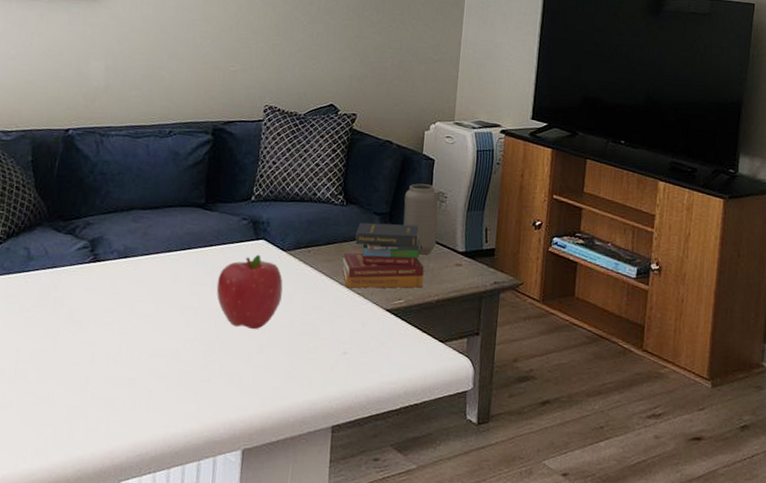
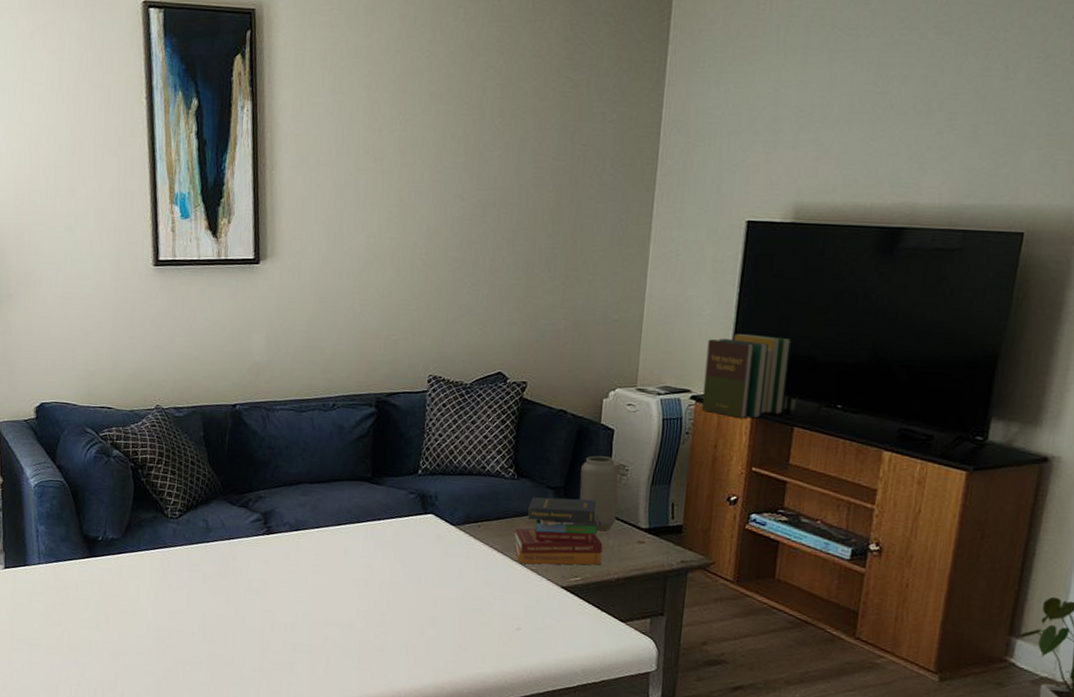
fruit: present [216,254,283,329] -> none [386,528,453,603]
books: none [509,76,589,152] -> present [701,333,798,419]

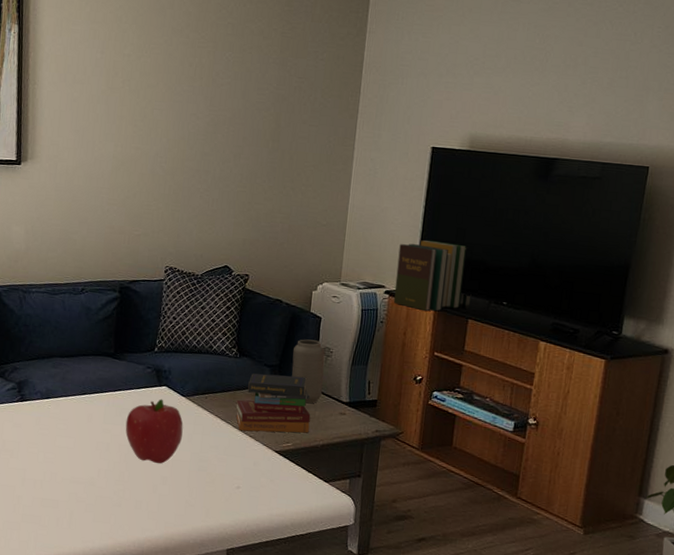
fruit: none [386,528,453,603] -> present [125,398,184,464]

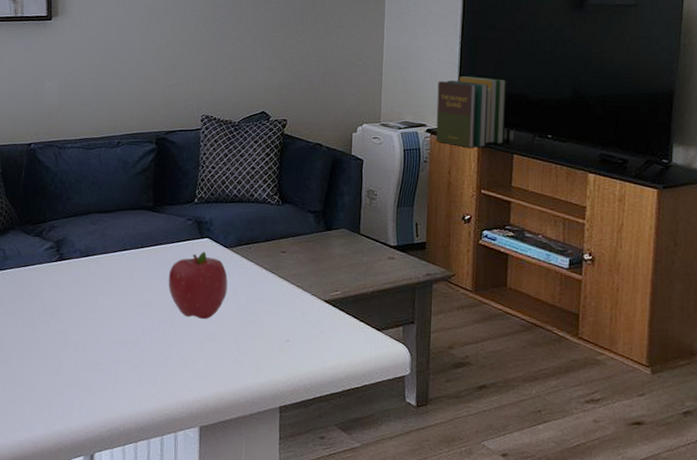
books: present [235,373,311,433] -> none [280,220,358,281]
vase: present [291,339,325,404] -> none [336,182,369,249]

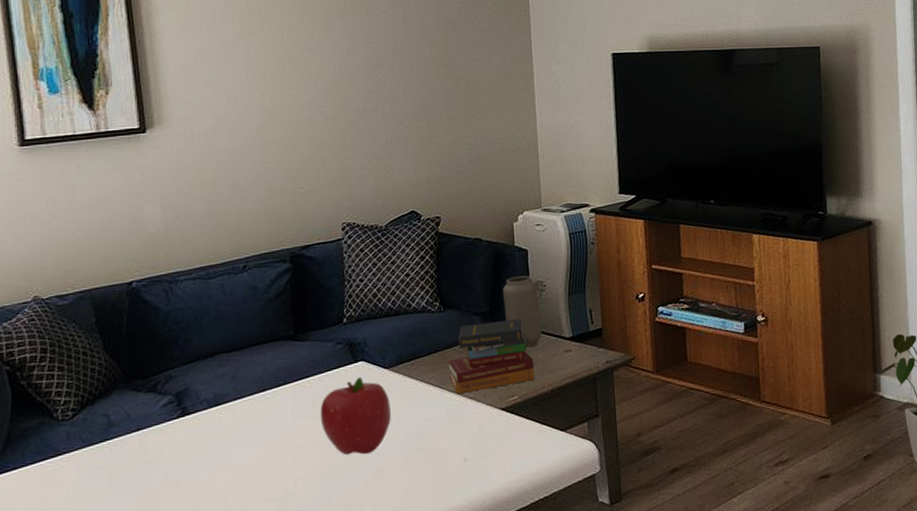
books: none [280,220,358,281] -> present [448,318,535,394]
vase: none [336,182,369,249] -> present [503,275,542,348]
books: present [435,75,515,149] -> none [597,148,679,224]

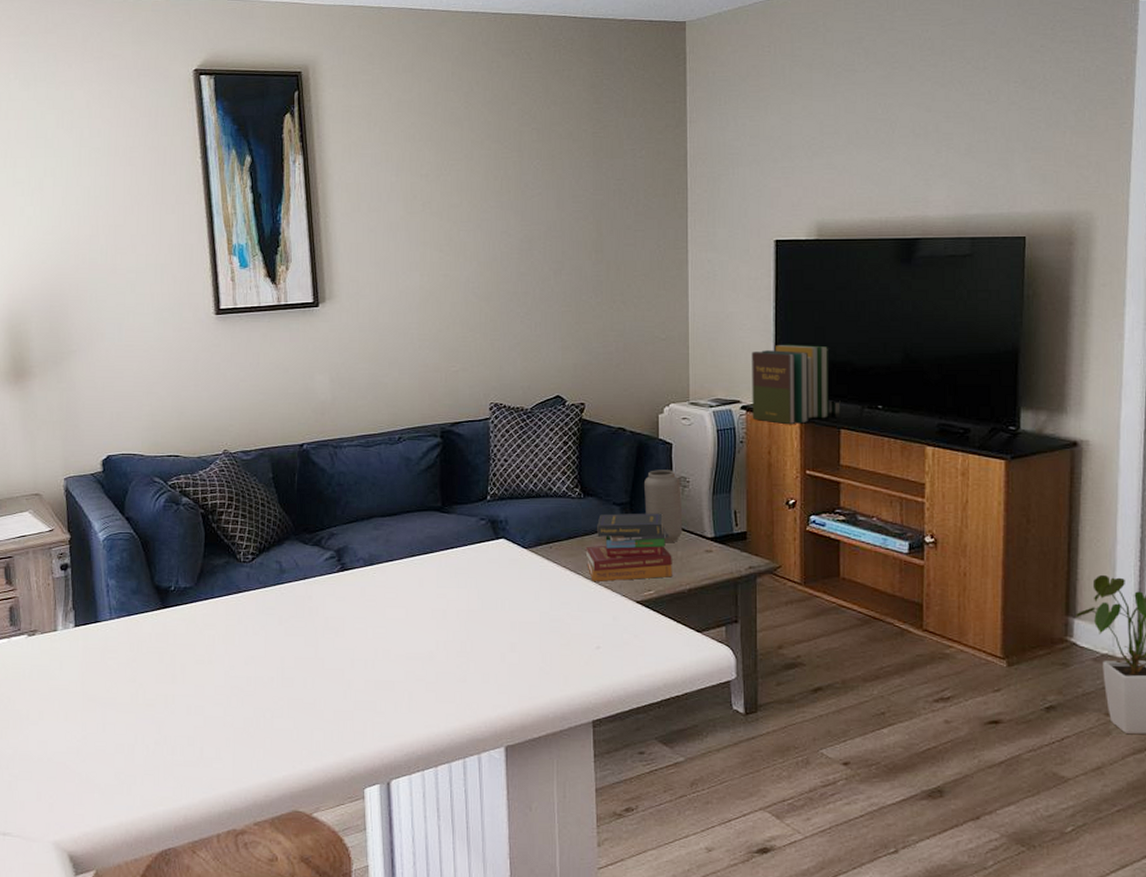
fruit: present [320,376,391,456] -> none [462,553,528,628]
books: none [597,148,679,224] -> present [751,344,841,425]

